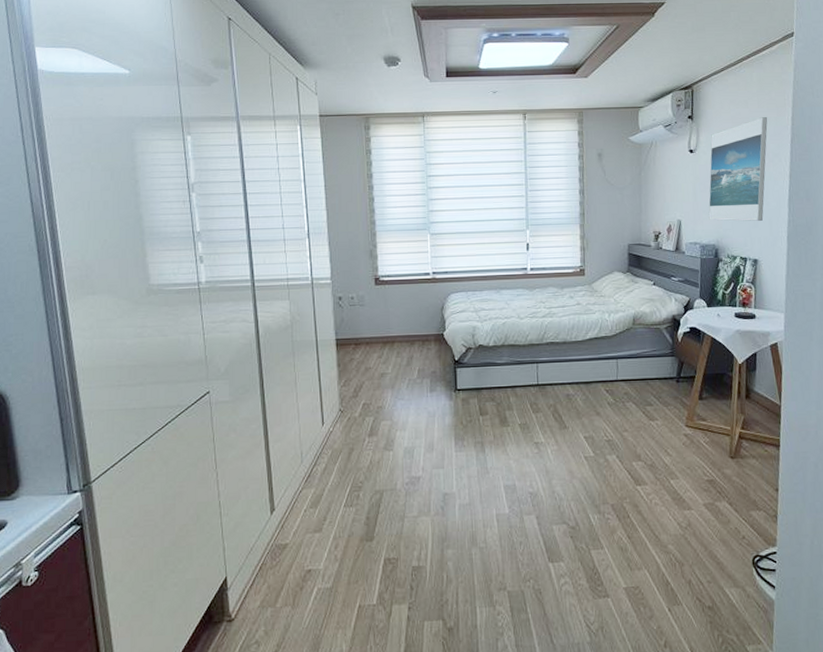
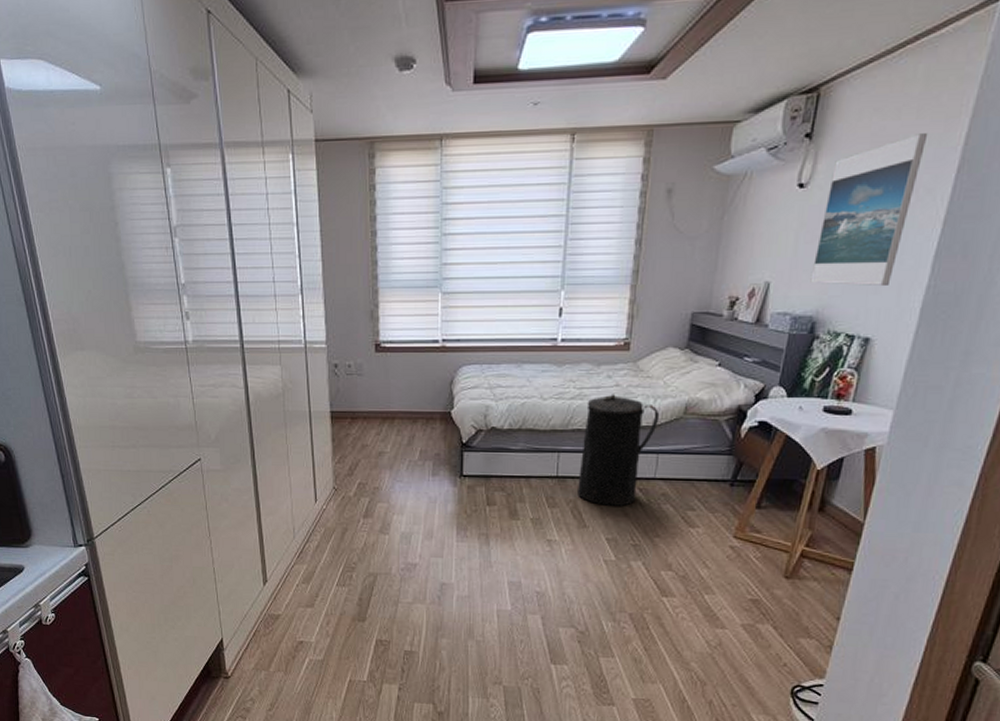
trash can: none [555,311,615,407] -> present [578,394,660,506]

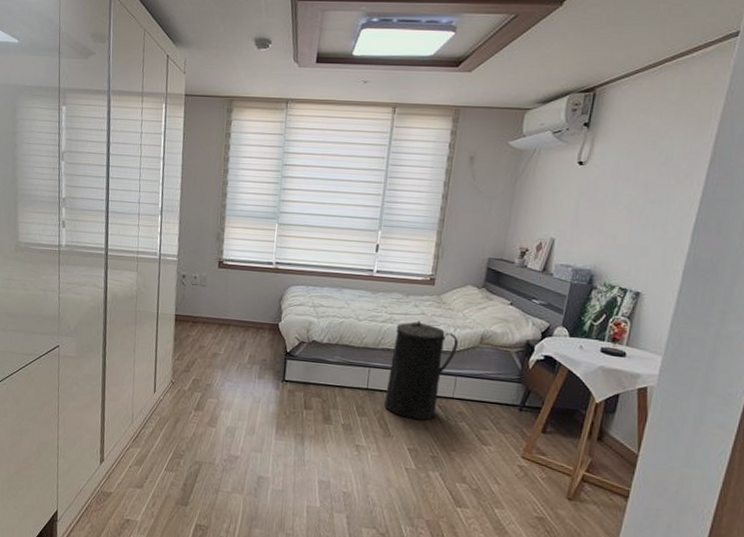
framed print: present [810,133,928,286] -> none [588,131,685,250]

